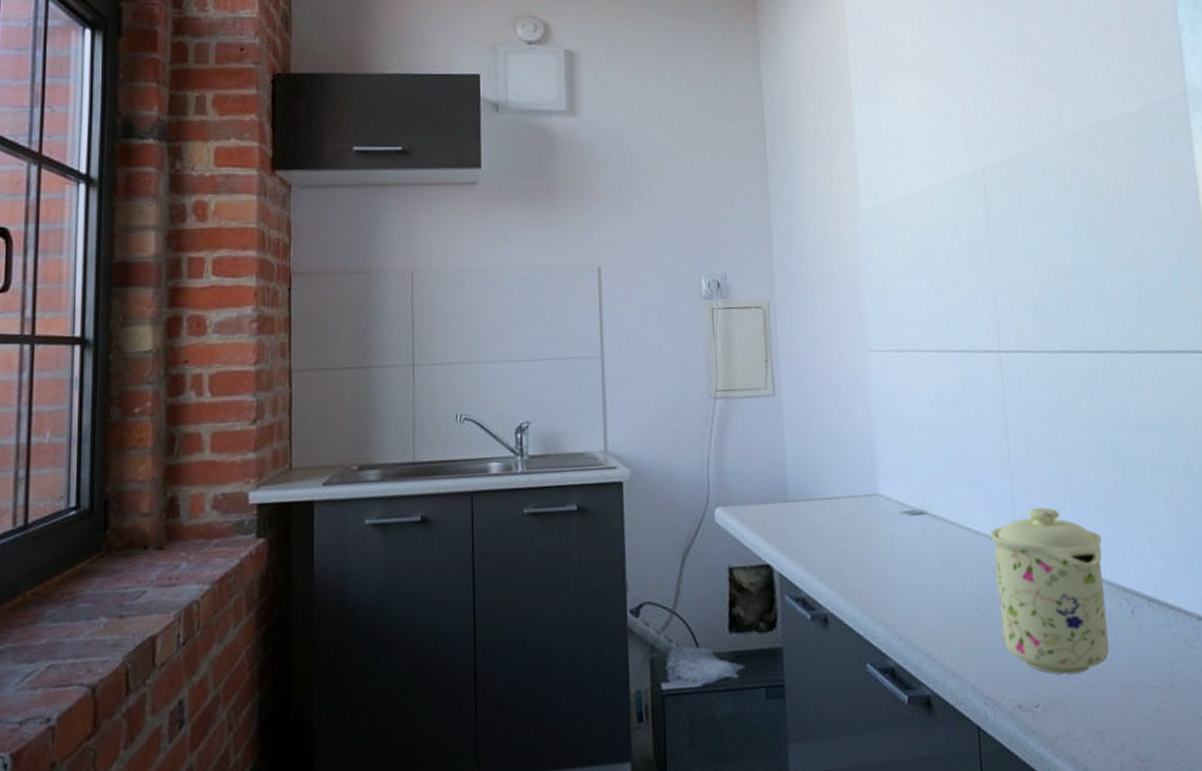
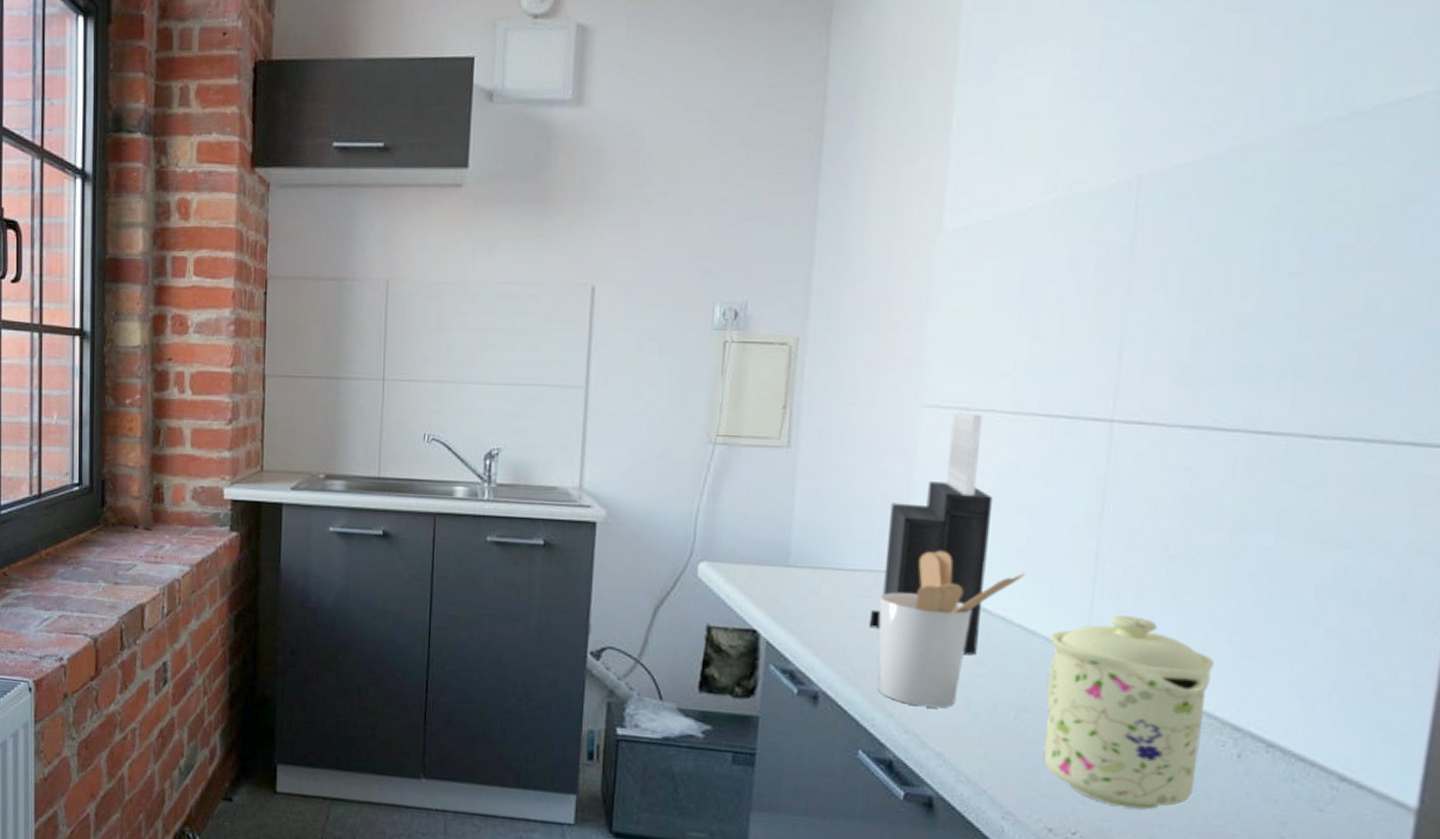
knife block: none [857,352,941,560] -> present [869,410,994,656]
utensil holder: none [862,471,964,614] -> present [877,550,1025,708]

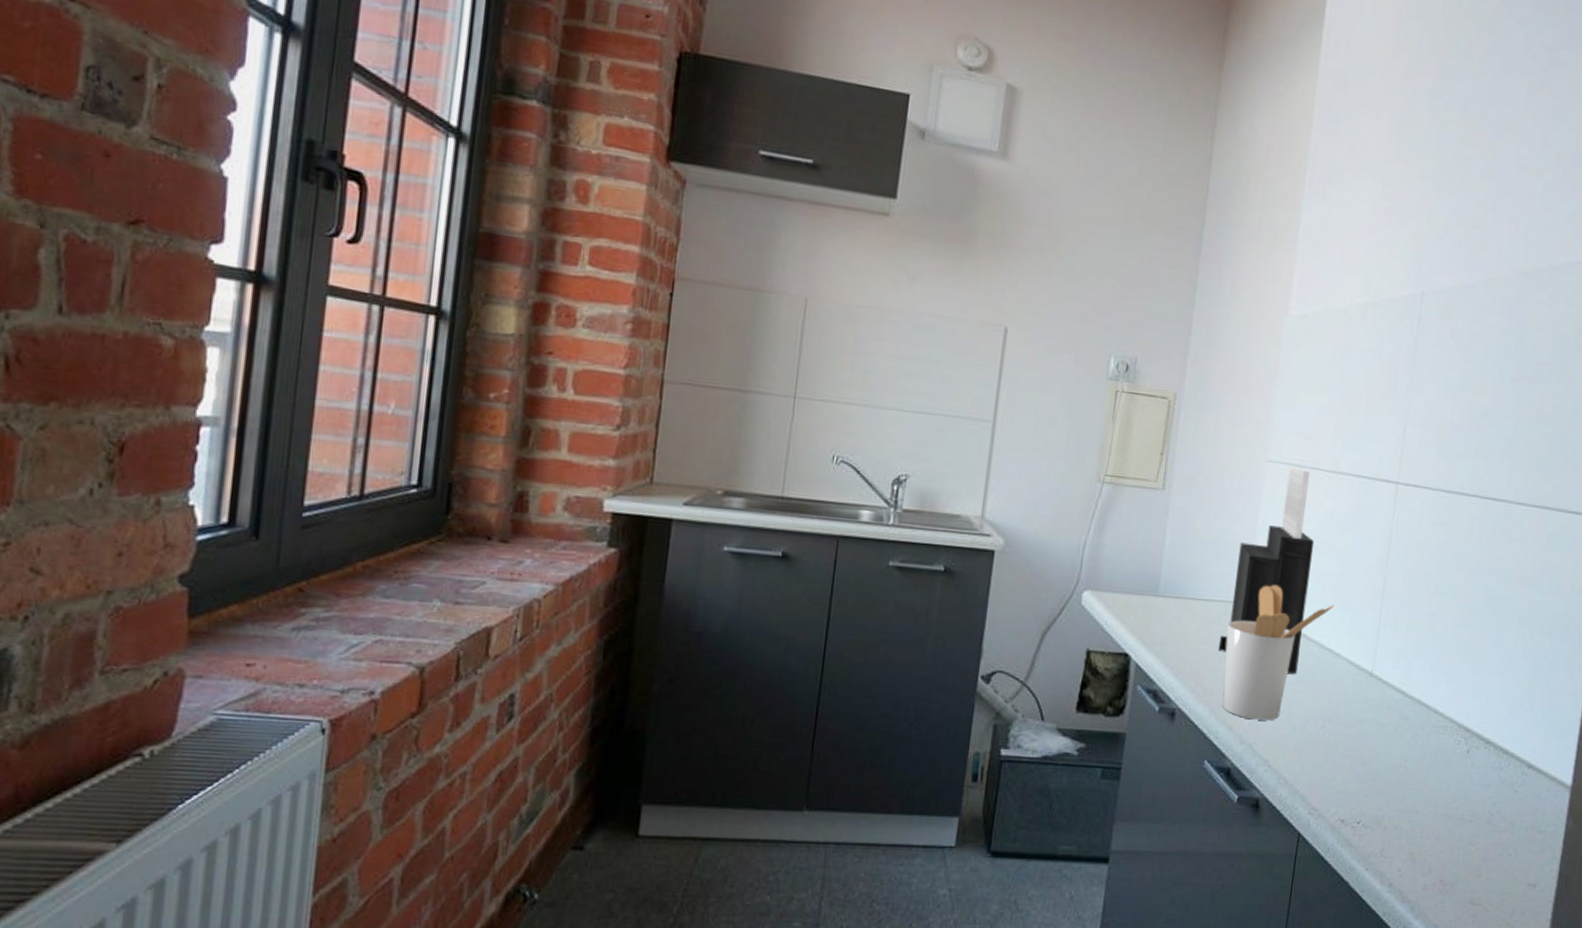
mug: present [1043,615,1214,810] -> none [1340,640,1455,799]

